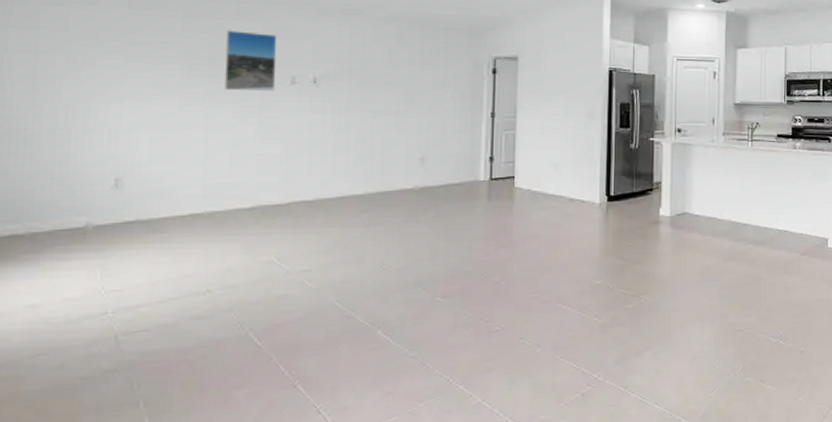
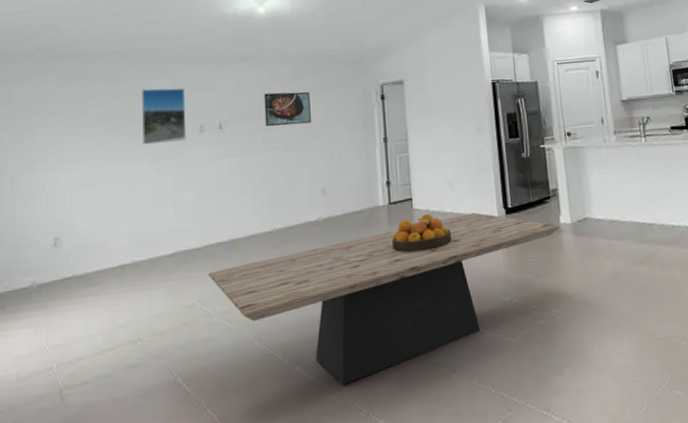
dining table: none [289,197,658,351] -> present [208,212,559,385]
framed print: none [365,52,416,89] -> present [264,91,311,127]
fruit bowl: none [488,193,552,230] -> present [391,214,452,253]

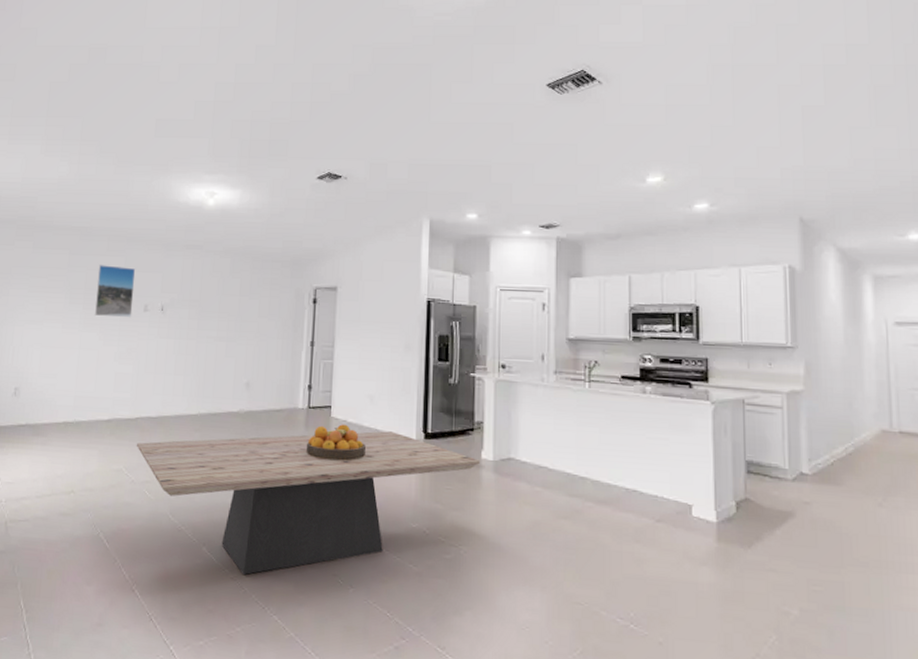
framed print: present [264,91,311,127] -> none [202,282,246,317]

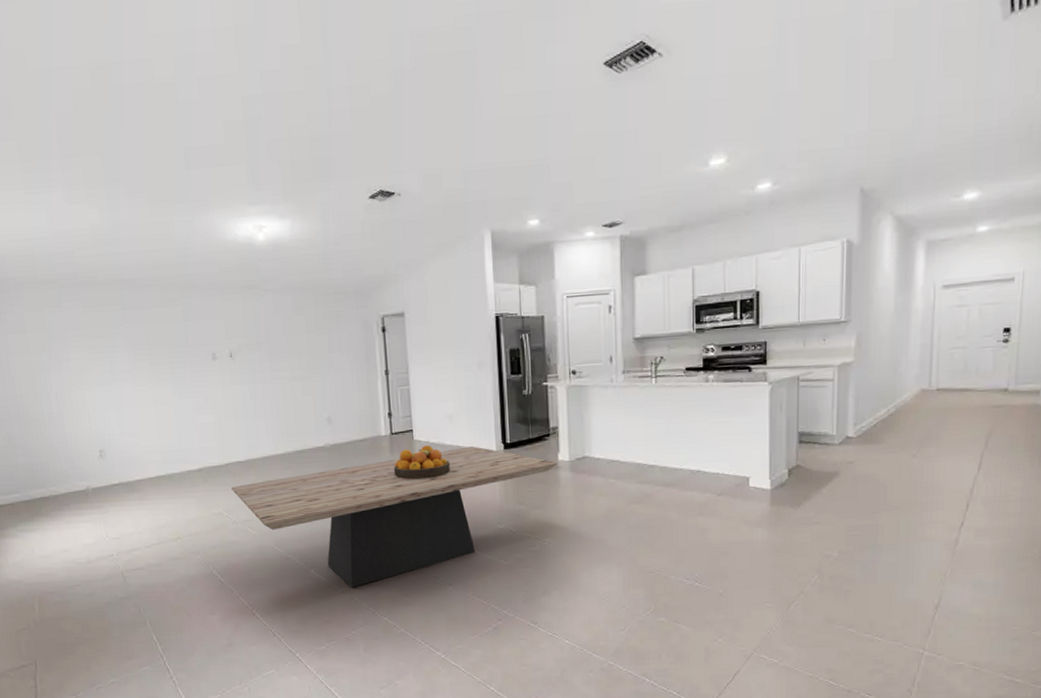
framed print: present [95,265,136,318] -> none [156,316,202,370]

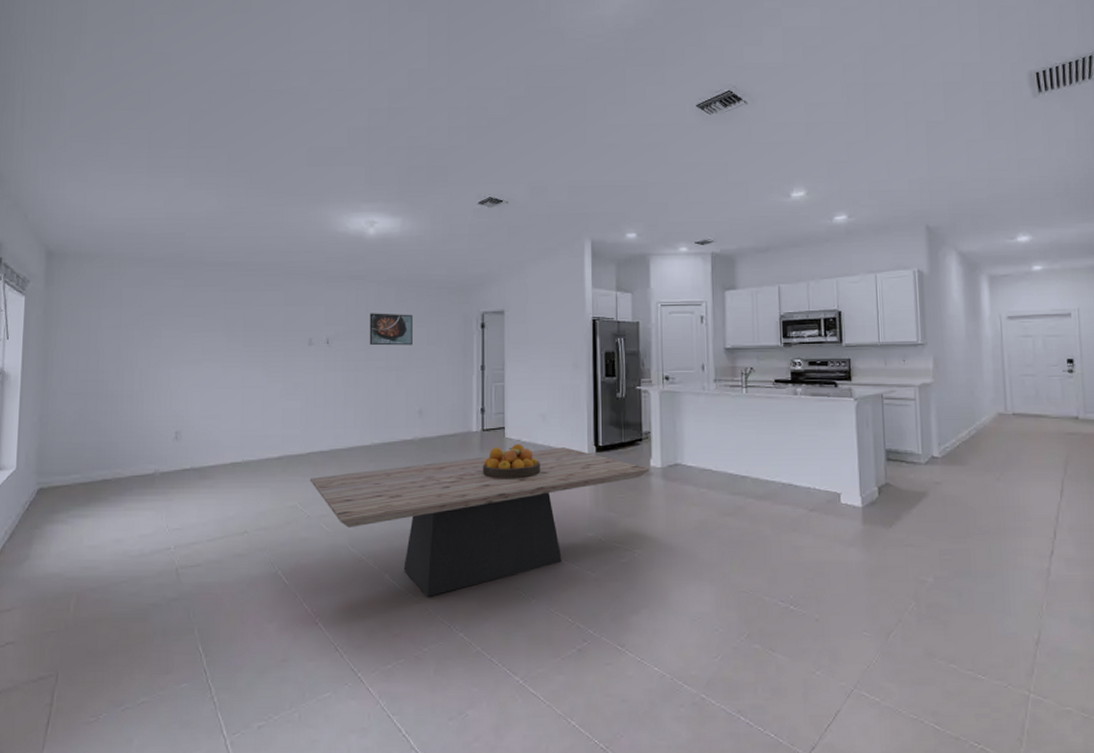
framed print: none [269,322,315,356] -> present [369,313,413,346]

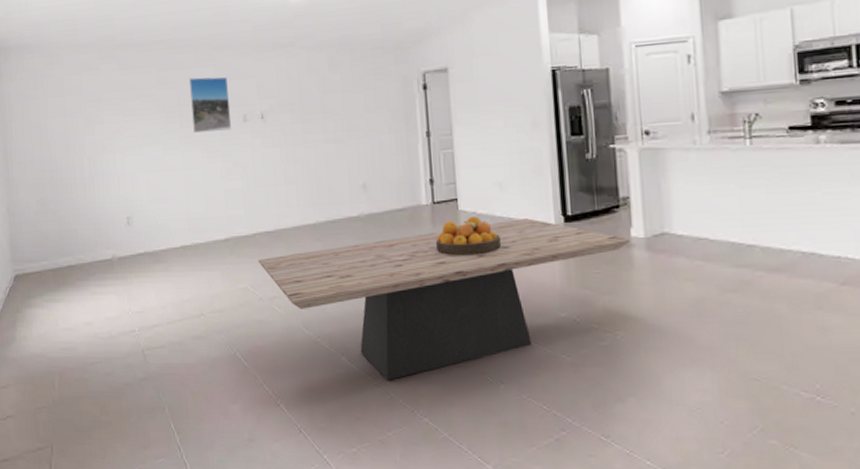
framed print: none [256,300,297,353] -> present [188,76,232,133]
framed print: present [369,313,413,346] -> none [302,80,350,118]

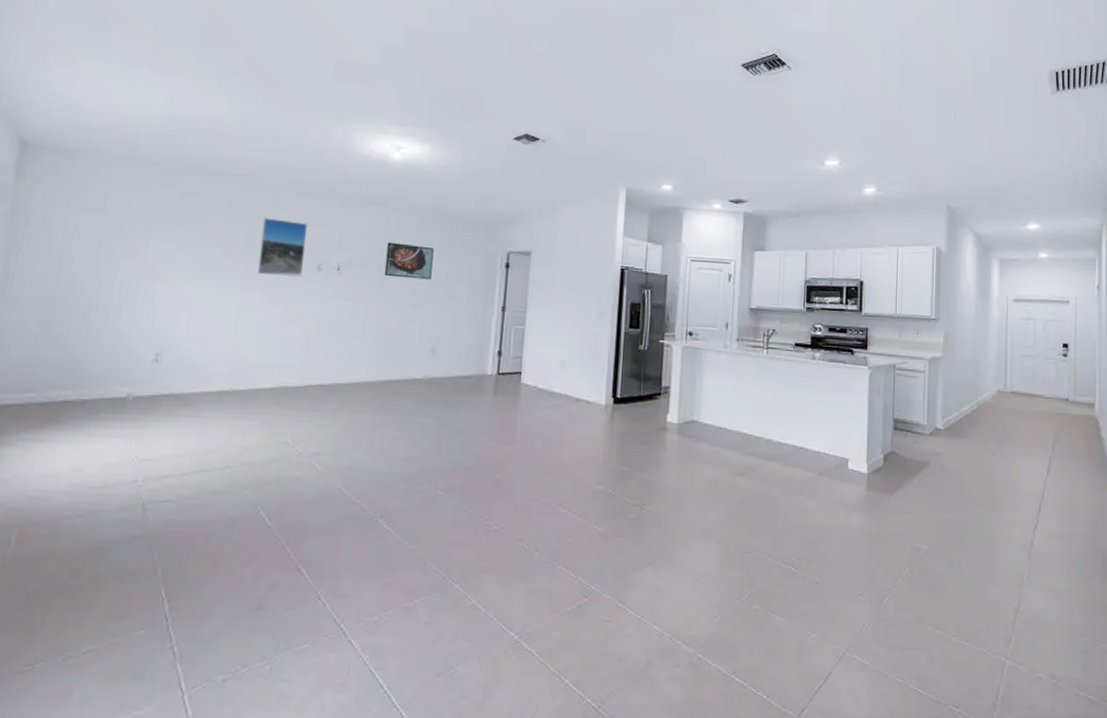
dining table: present [258,218,630,380] -> none [305,396,665,545]
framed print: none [302,80,350,118] -> present [384,242,434,280]
fruit bowl: present [435,216,502,256] -> none [493,390,556,427]

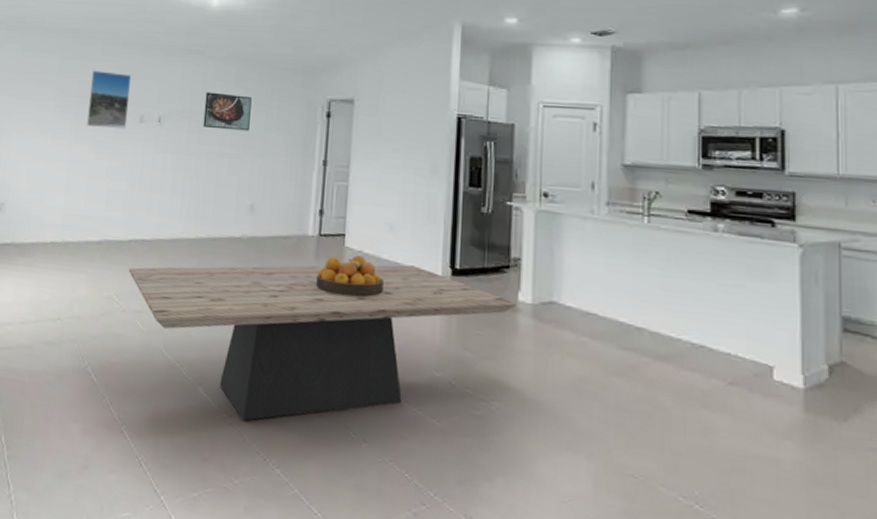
dining table: none [305,396,665,545] -> present [128,264,516,421]
fruit bowl: none [493,390,556,427] -> present [315,255,385,297]

